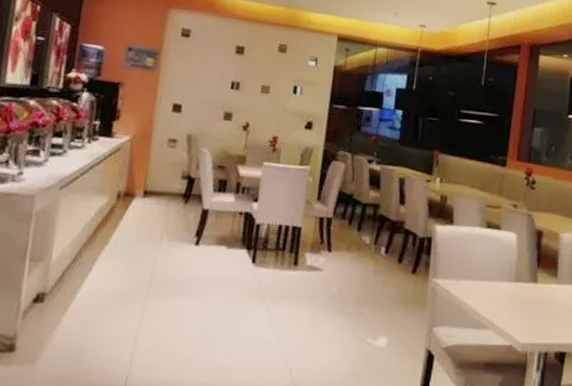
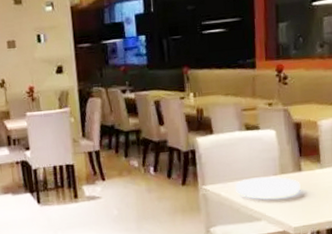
plate: none [467,280,534,307] -> present [236,177,301,198]

